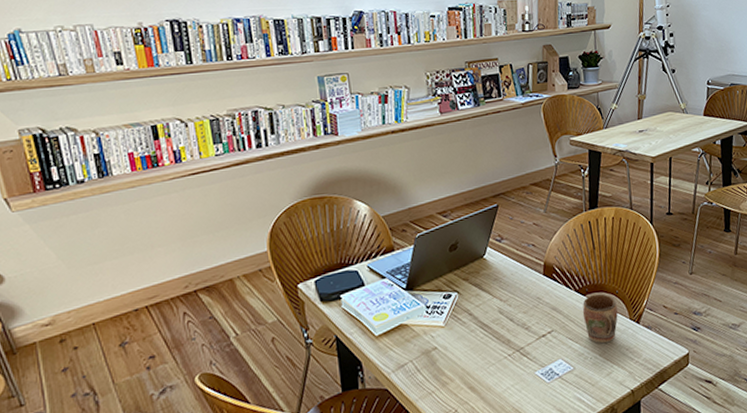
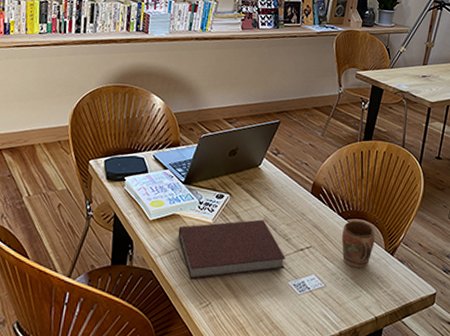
notebook: none [408,312,529,390] -> present [178,219,285,280]

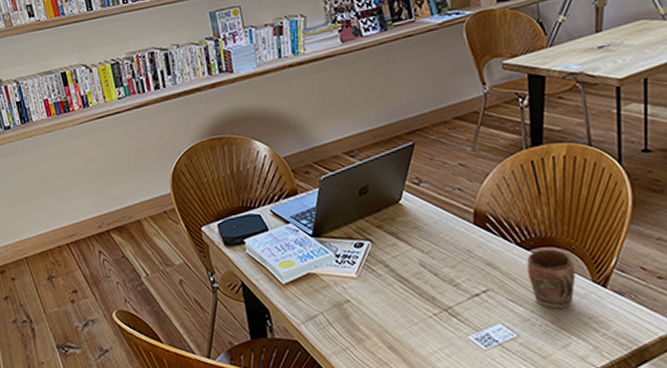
notebook: present [178,219,285,280] -> none [317,265,460,346]

